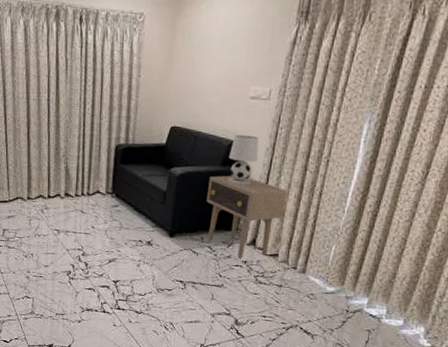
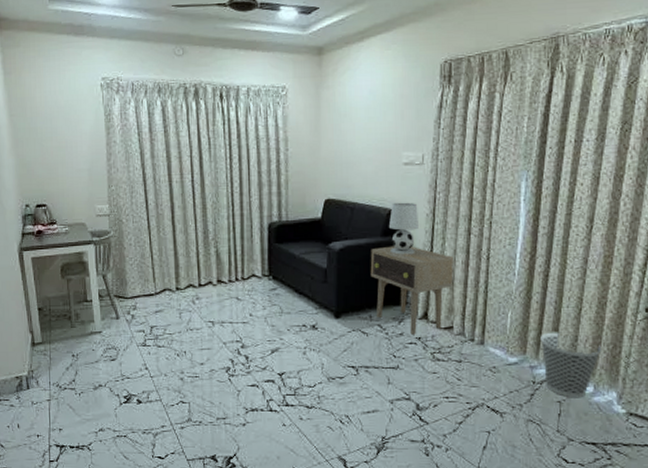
wastebasket: none [358,267,418,329] -> present [540,332,602,398]

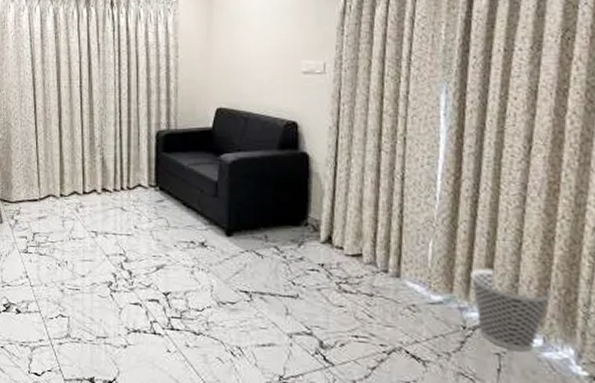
side table: present [370,246,453,335] -> none [265,160,362,261]
table lamp: present [388,202,419,255] -> none [286,113,320,171]

